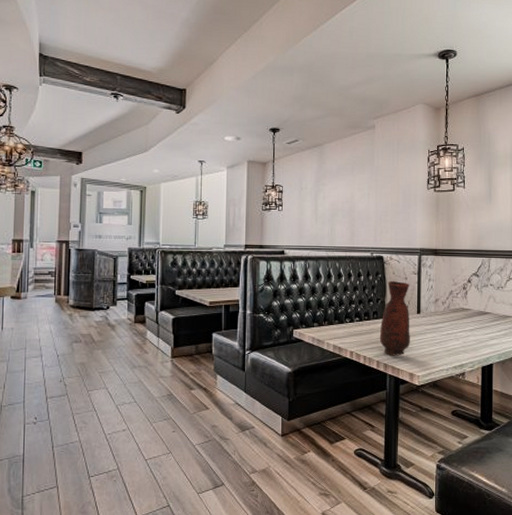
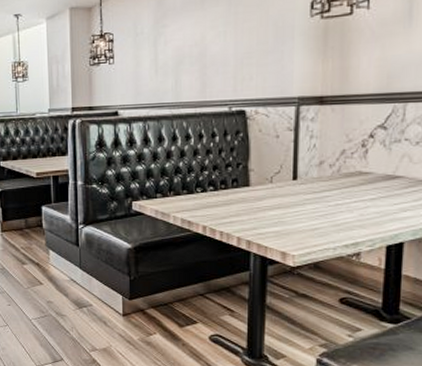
vase: present [379,281,410,356] -> none [240,140,283,232]

